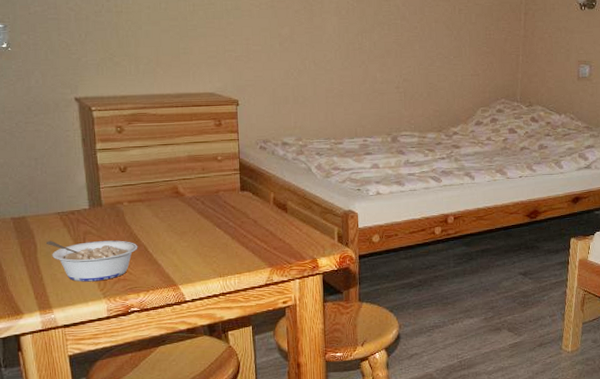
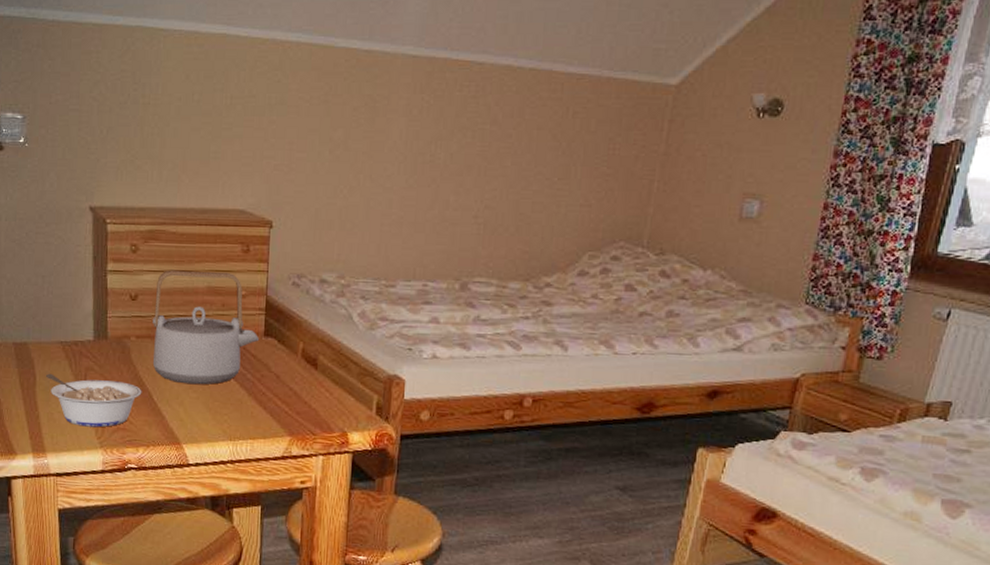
teapot: none [142,143,237,236] -> present [153,270,260,385]

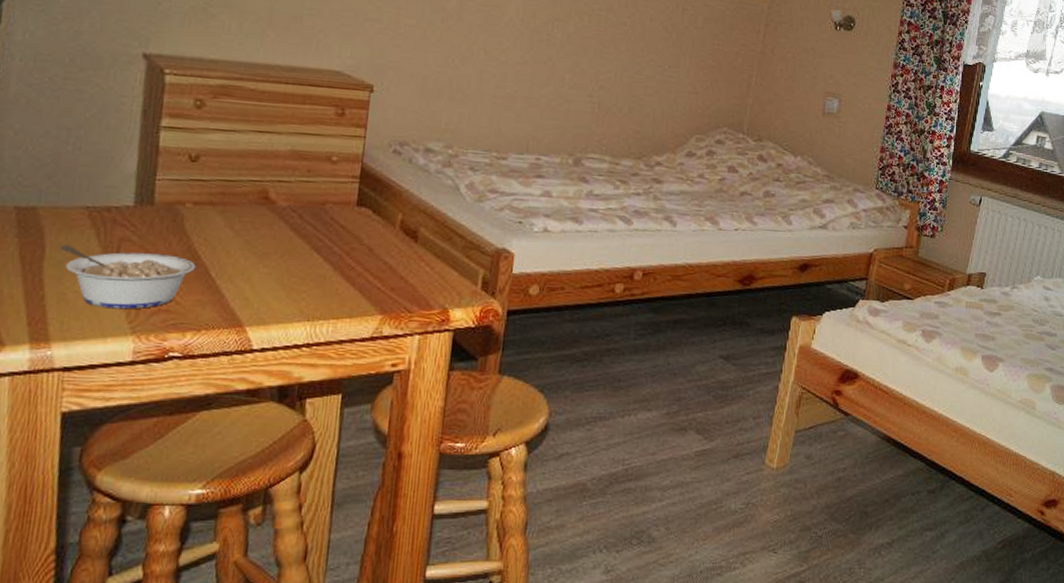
teapot: present [153,270,260,385] -> none [214,129,351,259]

